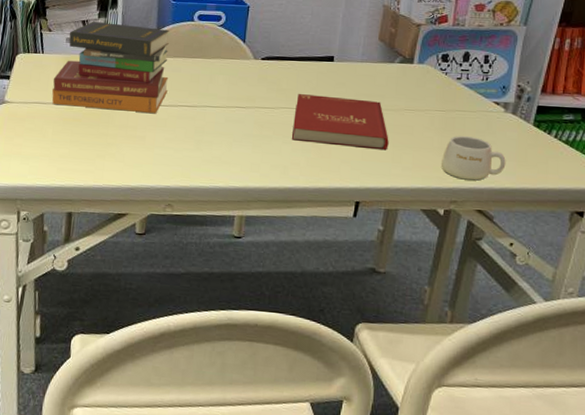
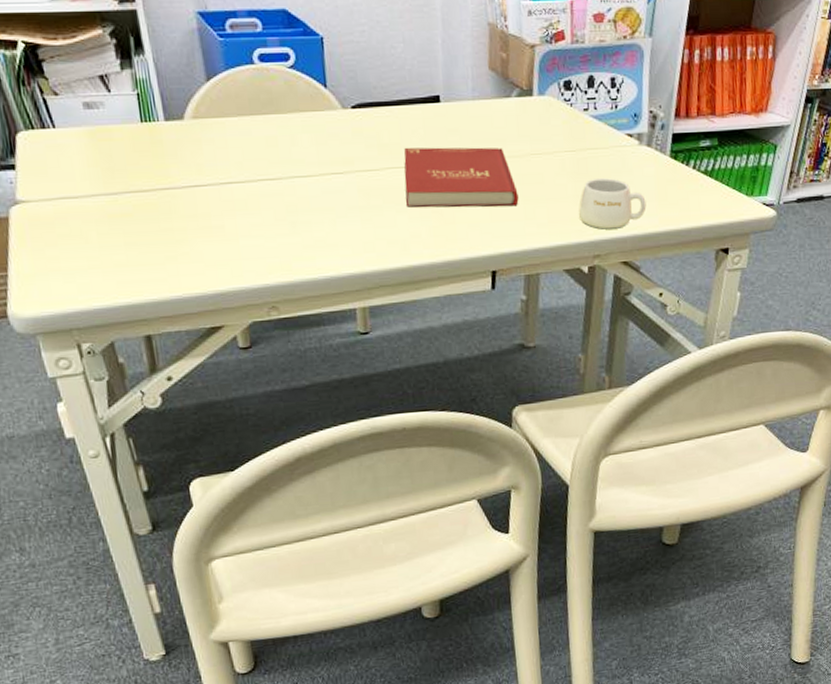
books: present [52,21,170,113] -> none [78,74,240,198]

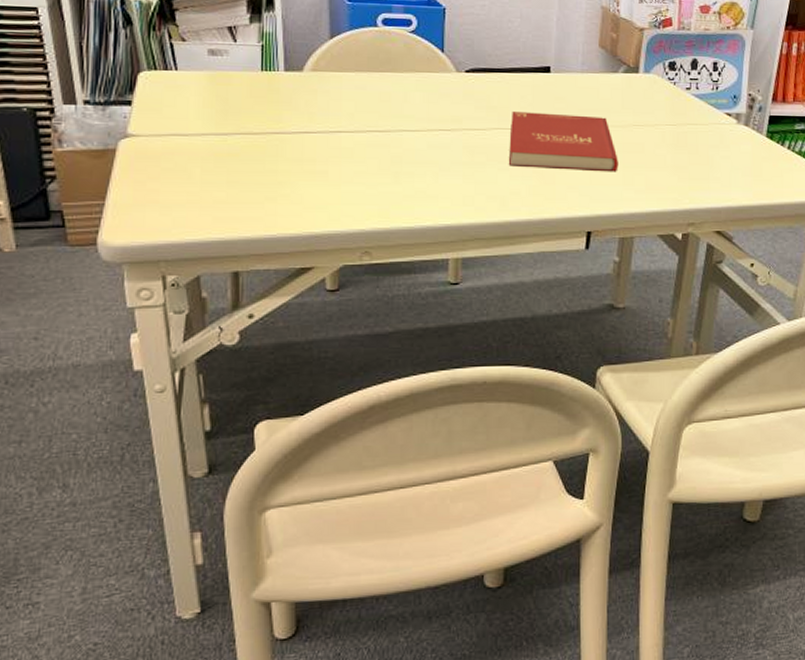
mug: present [578,178,647,230] -> none [675,152,742,200]

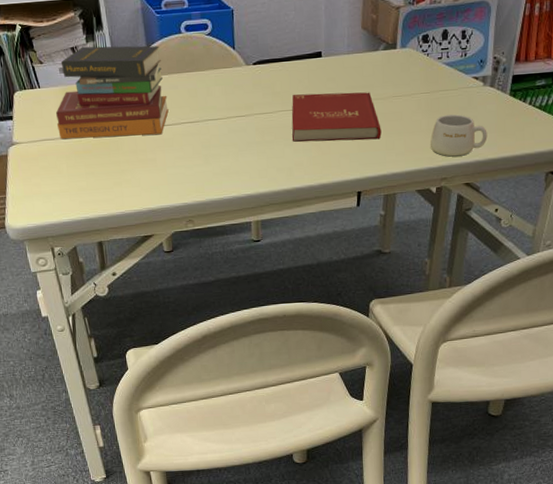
books: none [194,27,351,141] -> present [55,45,169,139]
mug: none [675,152,742,200] -> present [430,114,488,157]

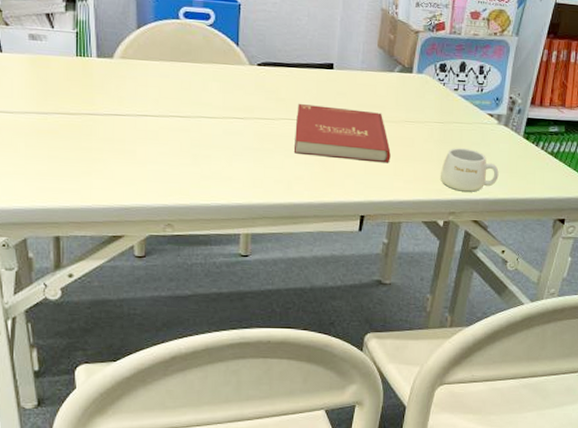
books: present [55,45,169,139] -> none [18,14,156,124]

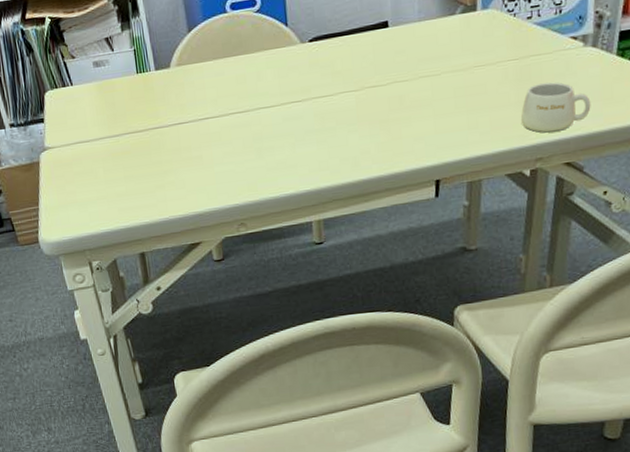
book: present [295,103,391,163] -> none [355,63,462,127]

